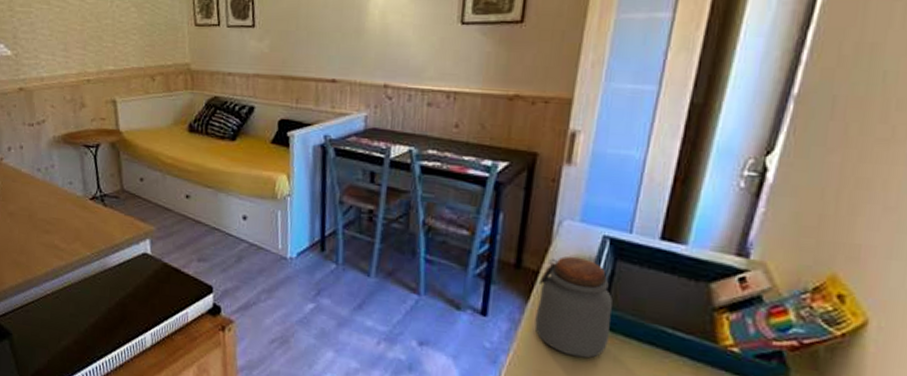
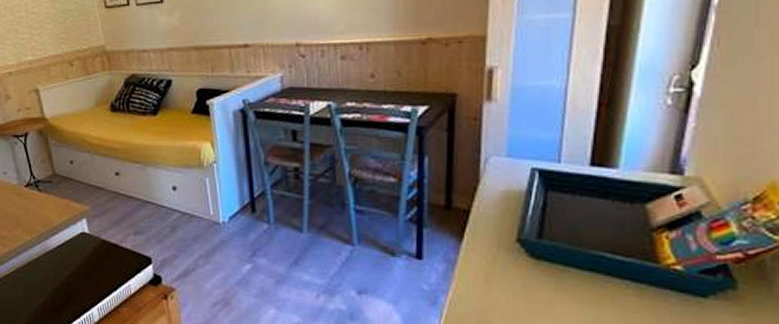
jar: present [534,256,613,359] -> none [471,191,547,291]

